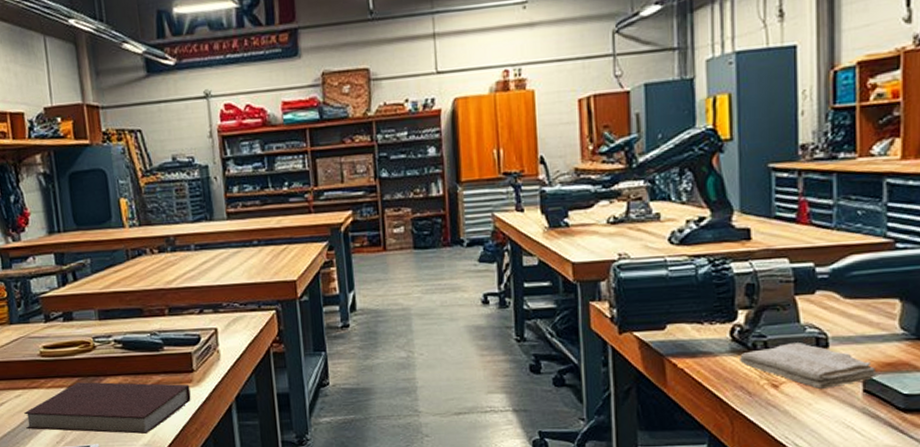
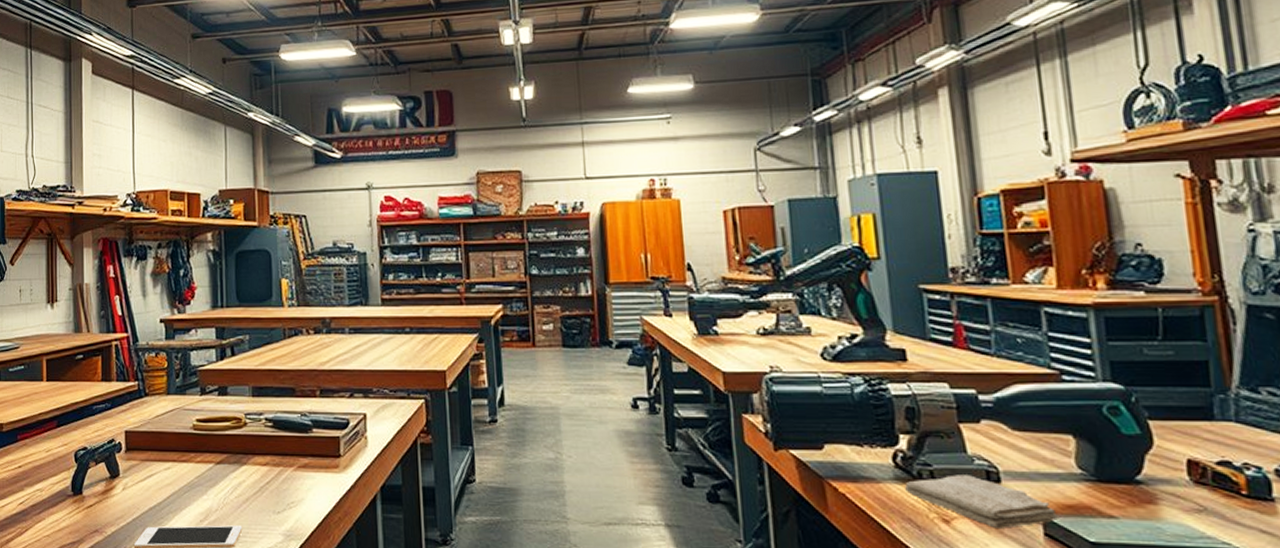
notebook: present [24,382,191,434] -> none [171,459,336,519]

